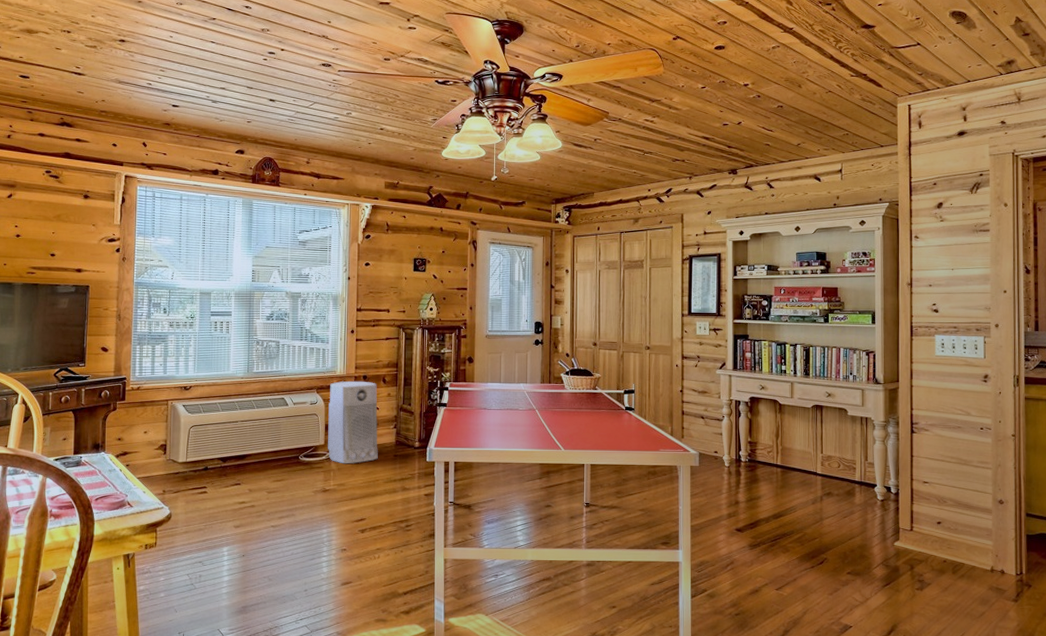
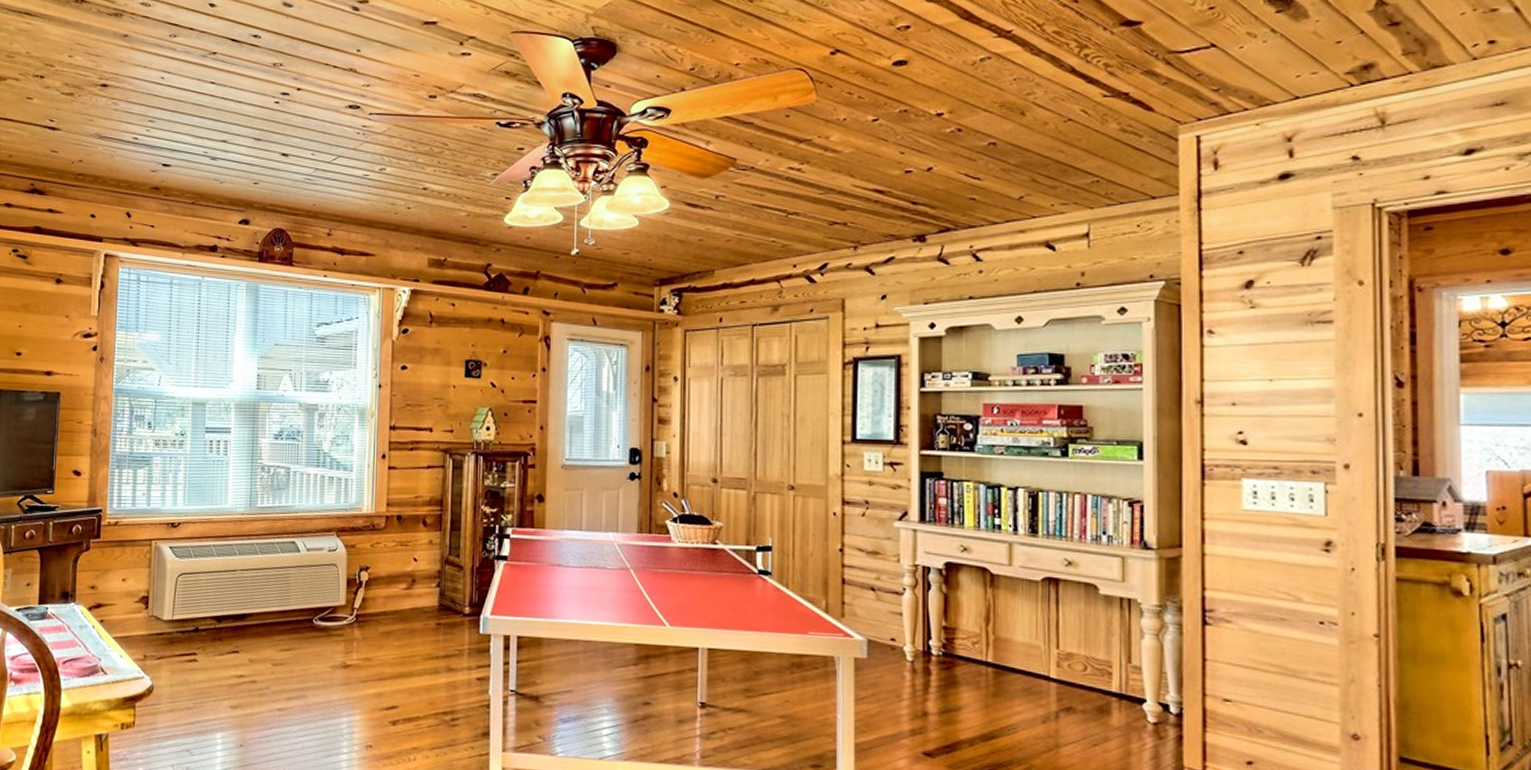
air purifier: present [328,381,378,464] -> none [350,522,416,633]

